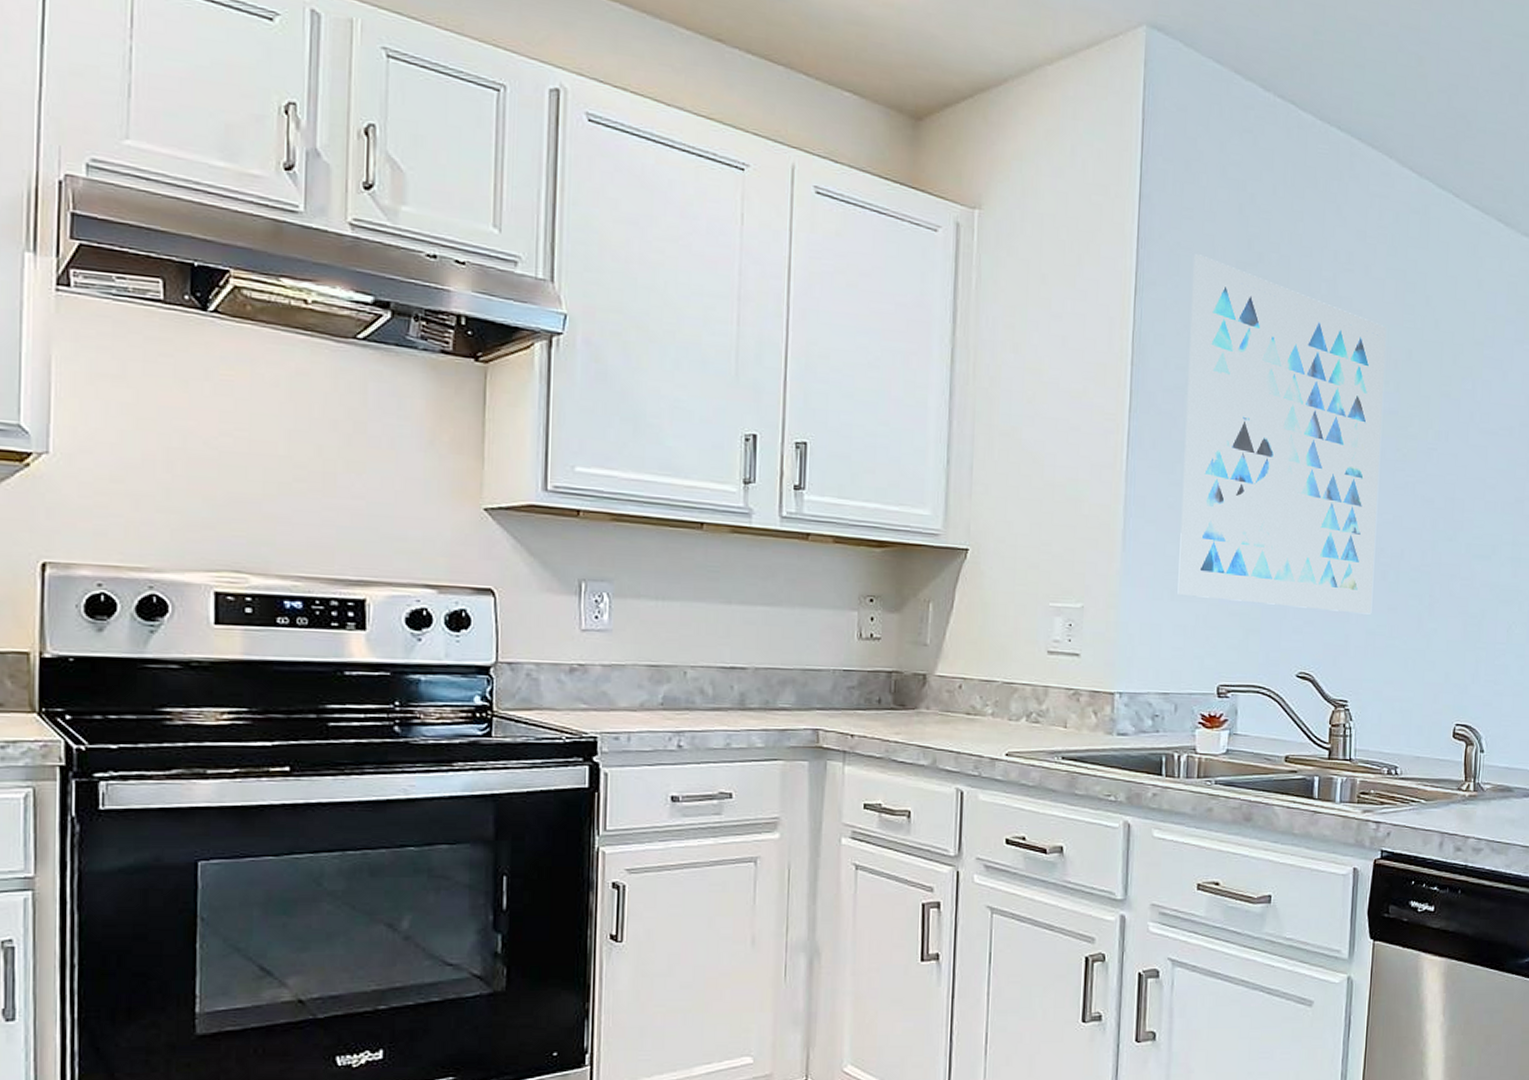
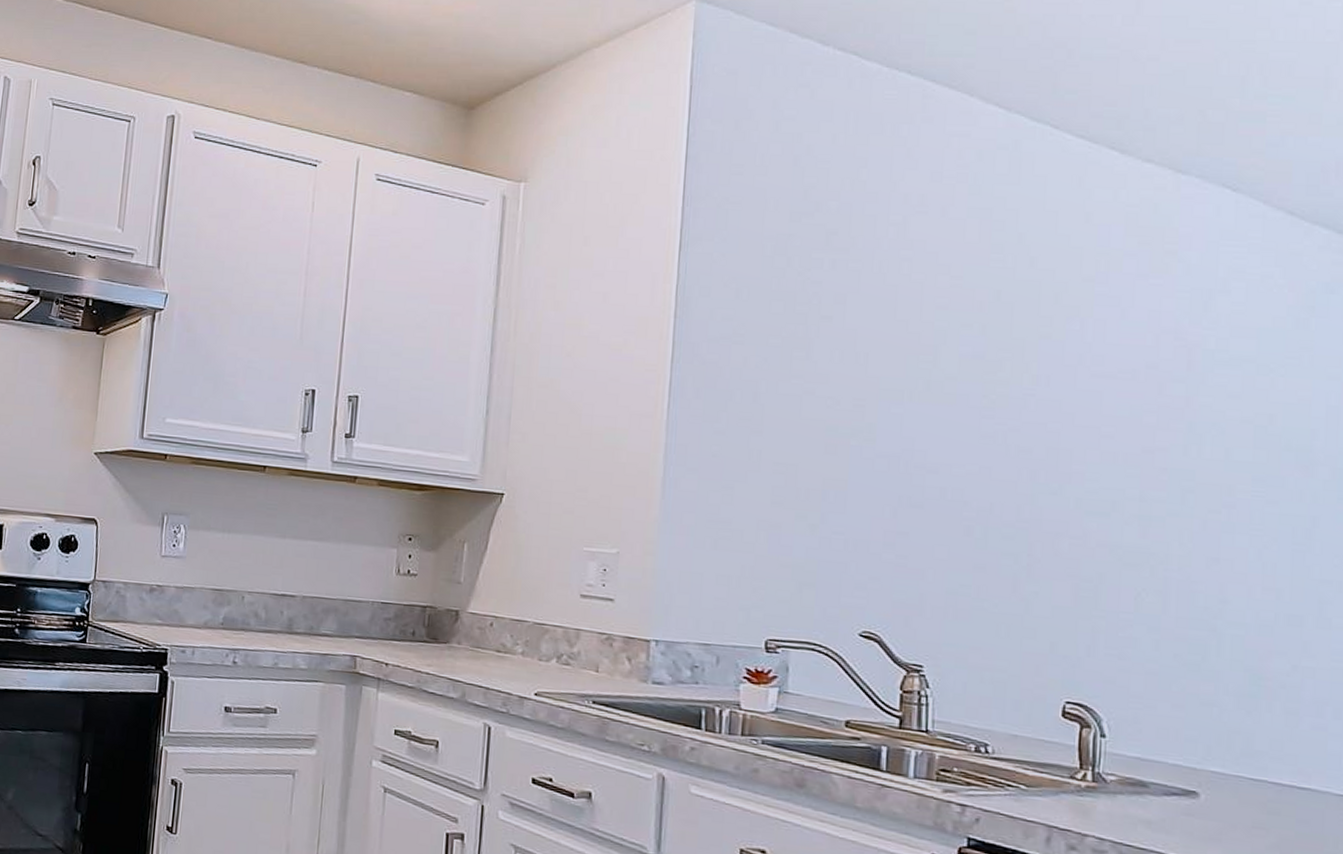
wall art: present [1177,254,1386,615] -> none [721,208,969,573]

